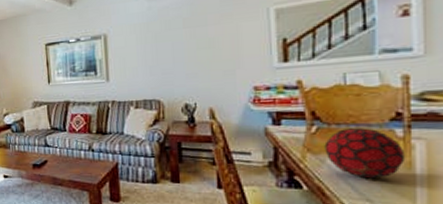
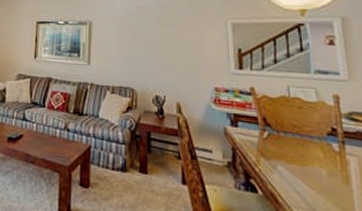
decorative orb: present [324,128,406,179] -> none [275,137,343,190]

